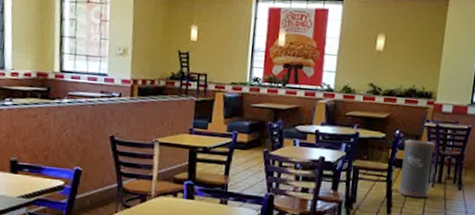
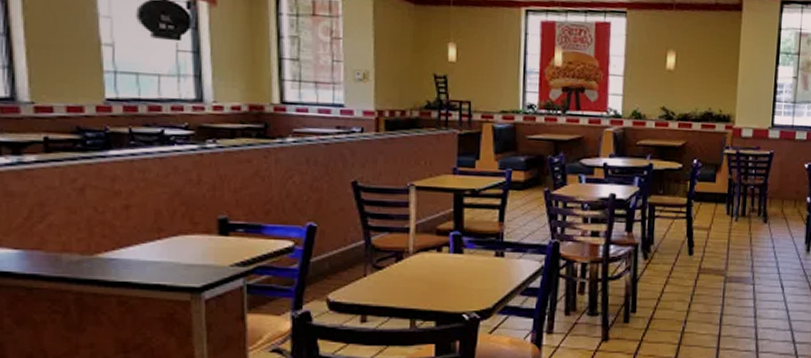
trash can: present [398,139,434,198] -> none [700,169,735,235]

